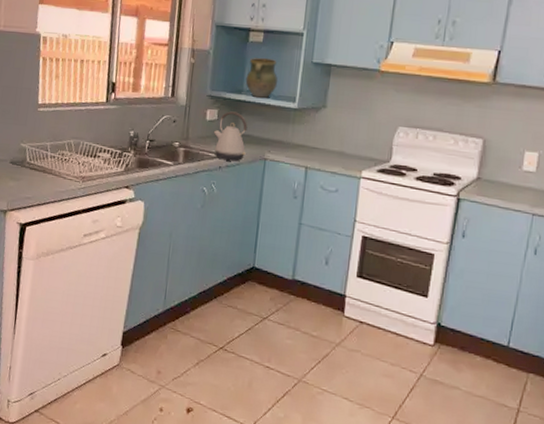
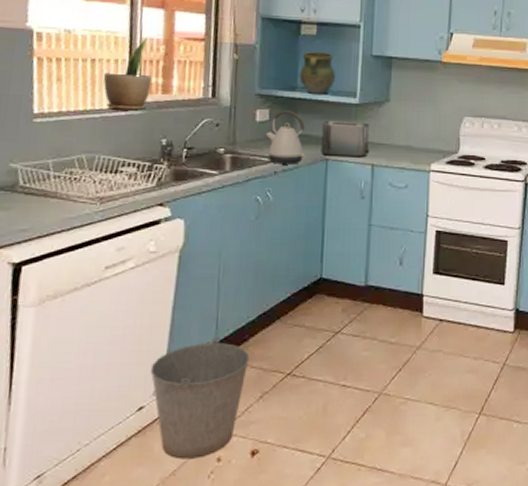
potted plant: none [88,42,125,106] -> present [103,38,152,111]
bucket: none [112,306,190,405] -> present [150,337,250,460]
toaster: none [260,122,307,160] -> present [321,120,371,158]

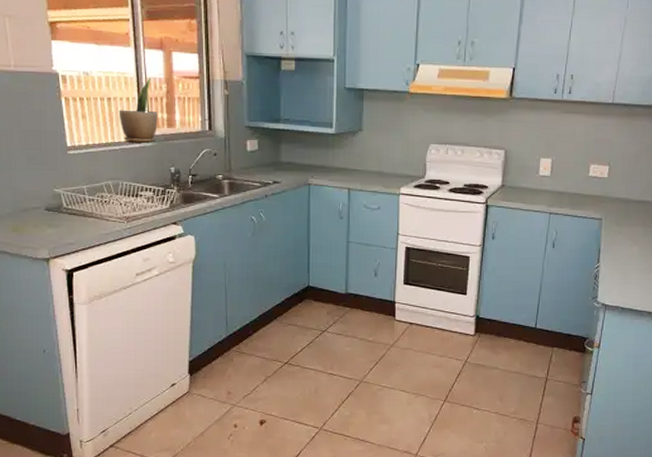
bucket: present [150,337,250,460] -> none [178,332,254,424]
kettle: present [265,110,306,165] -> none [255,140,291,189]
ceramic jug: present [299,52,335,95] -> none [282,86,313,126]
toaster: present [321,120,371,158] -> none [304,149,347,183]

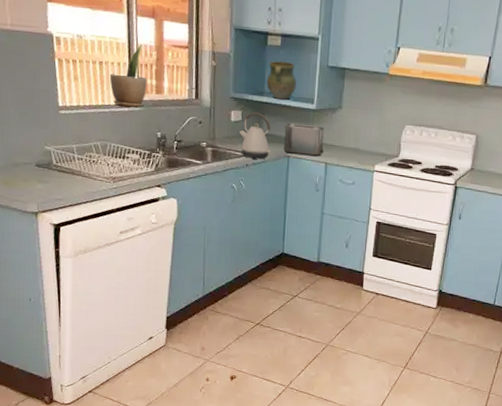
kettle: none [255,140,291,189] -> present [238,112,272,159]
ceramic jug: none [282,86,313,126] -> present [266,61,296,101]
toaster: none [304,149,347,183] -> present [284,123,326,157]

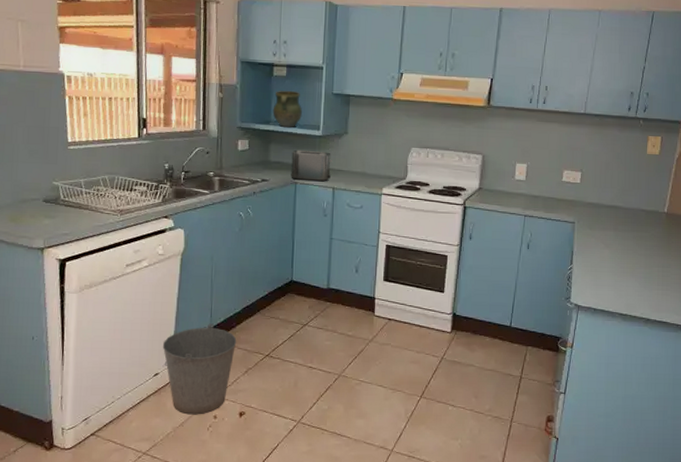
potted plant: present [109,44,147,108] -> none [118,80,155,140]
bucket: none [156,291,229,377] -> present [162,323,237,415]
kettle: present [238,112,272,159] -> none [245,141,279,187]

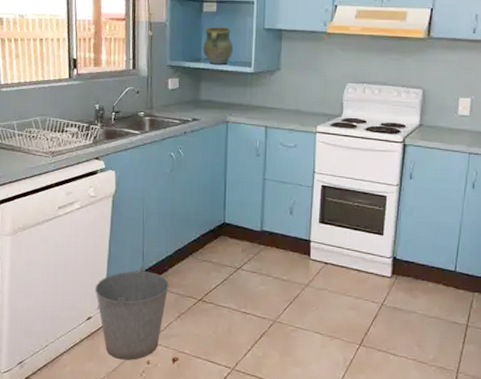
toaster: present [291,149,332,182] -> none [222,87,265,120]

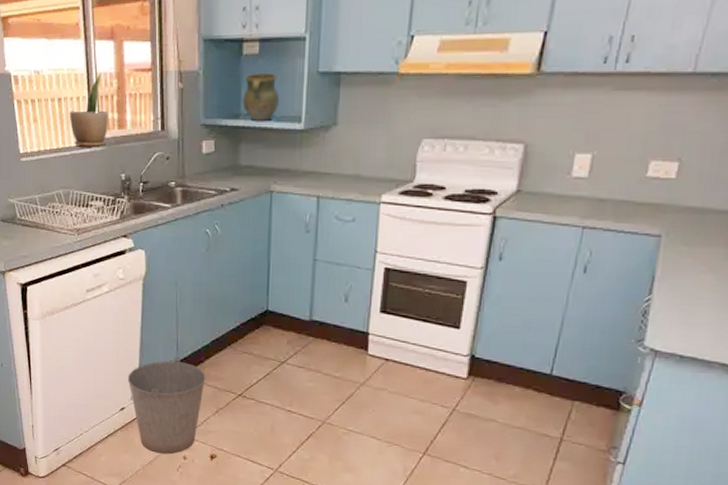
potted plant: none [49,19,86,81] -> present [69,73,108,147]

